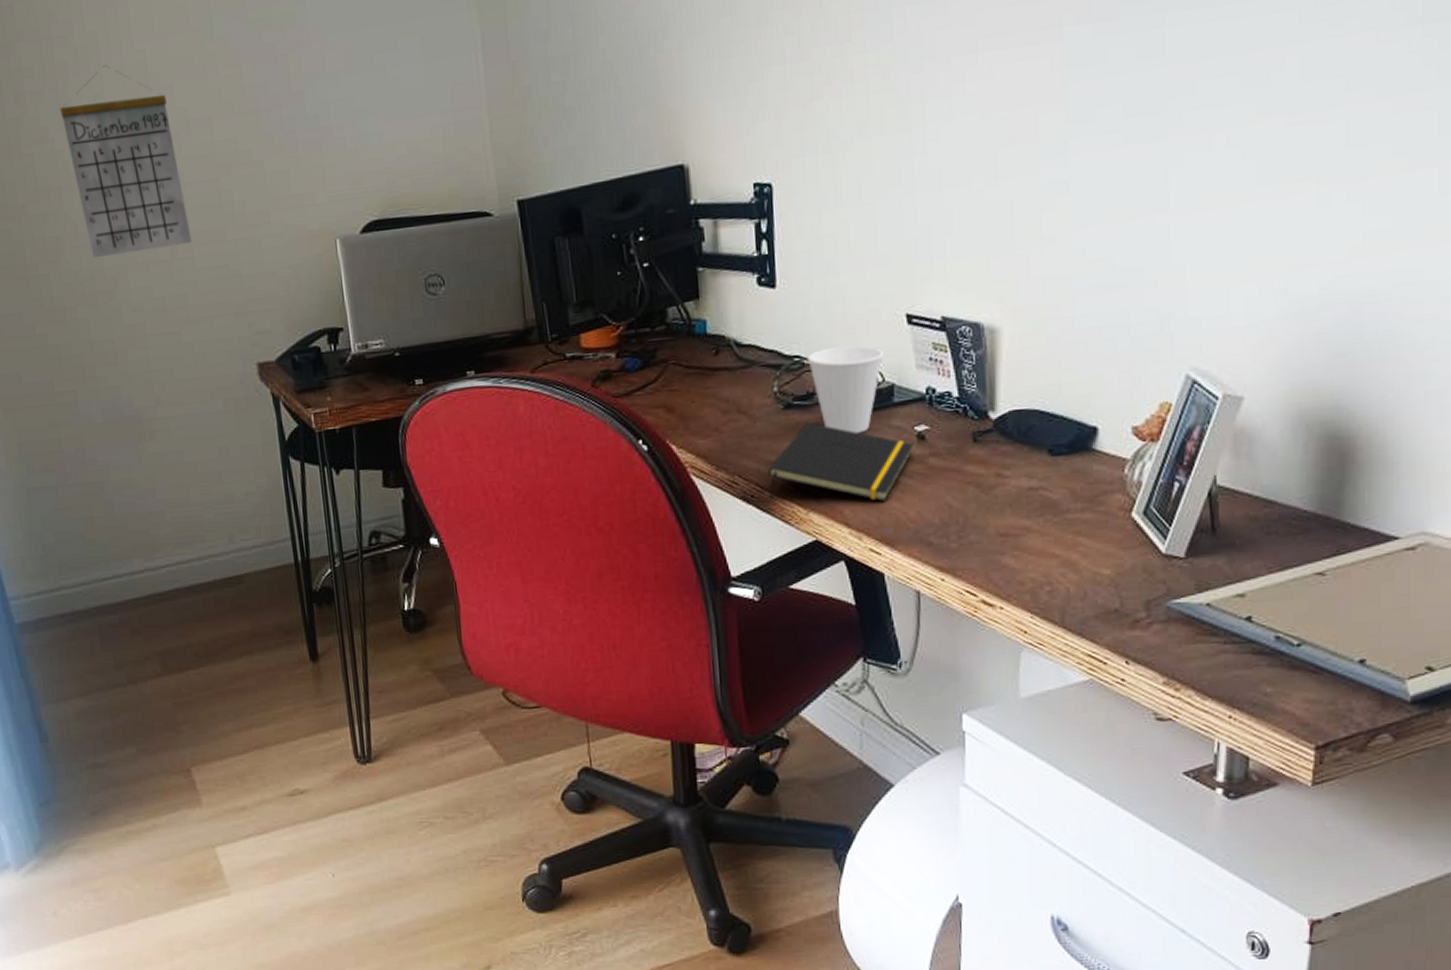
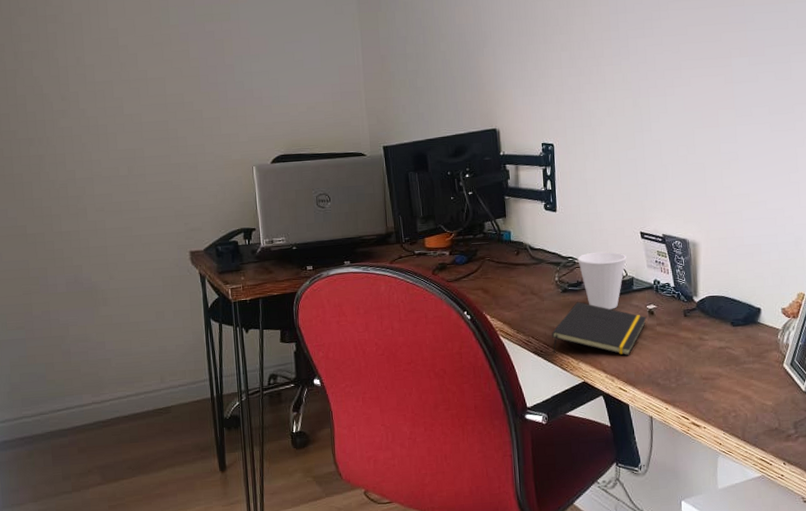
calendar: present [60,65,192,259] -> none [49,37,145,172]

